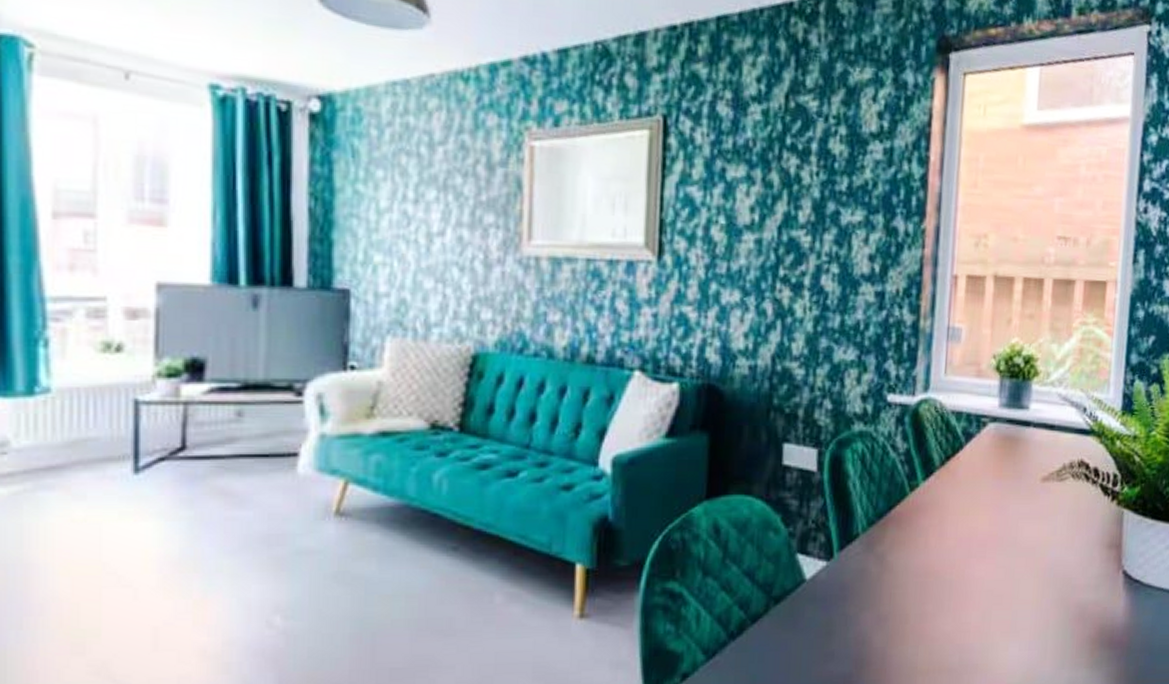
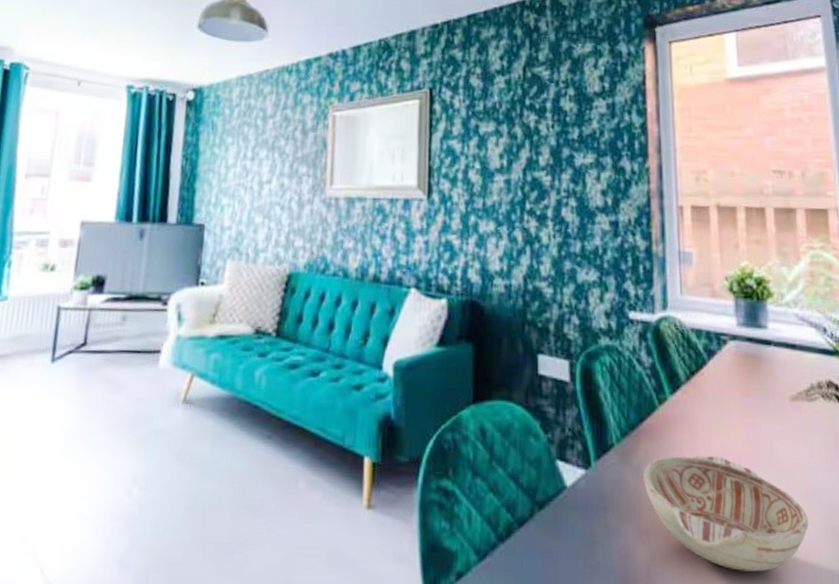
decorative bowl: none [887,540,1042,646] -> present [643,455,809,572]

